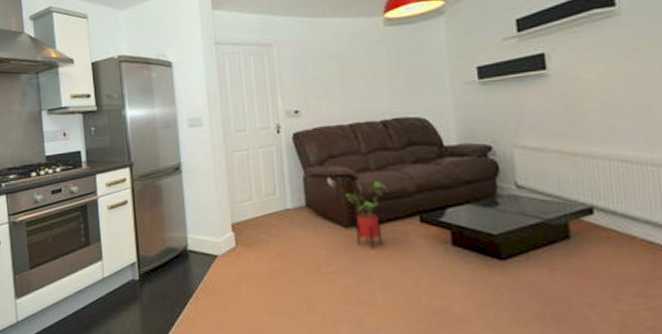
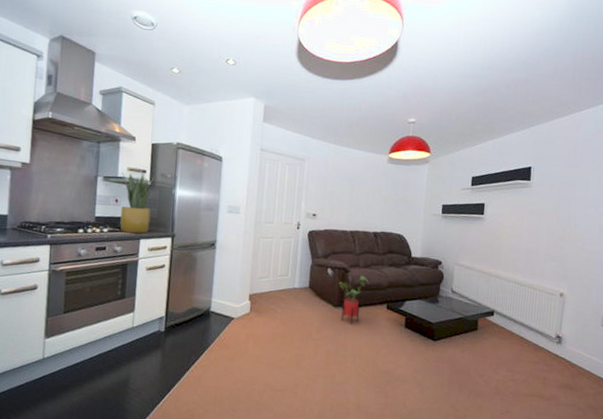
planter: none [65,98,104,169] -> present [120,172,154,234]

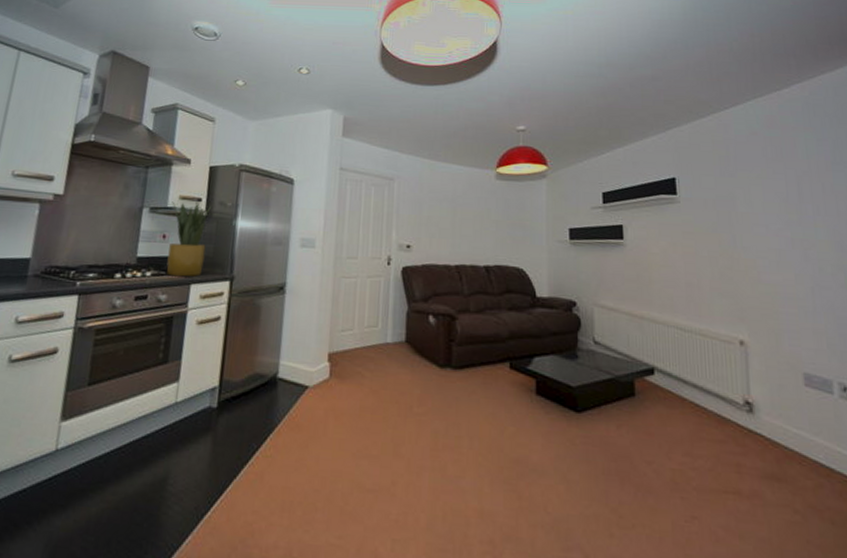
house plant: present [339,275,370,325] -> none [444,323,485,392]

